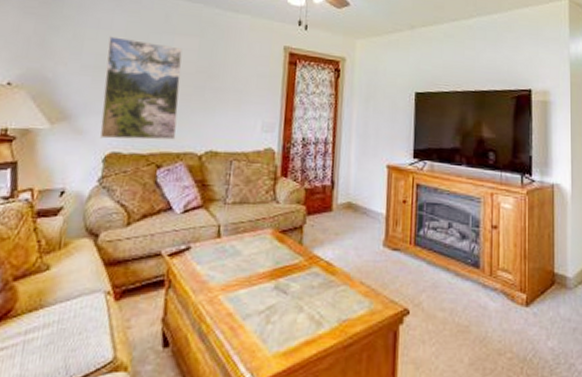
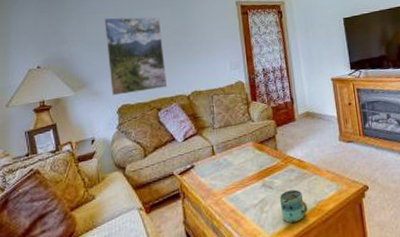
mug: none [292,299,328,342] -> present [279,189,308,223]

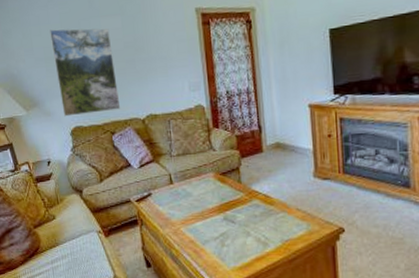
mug: present [279,189,308,223] -> none [241,226,274,259]

